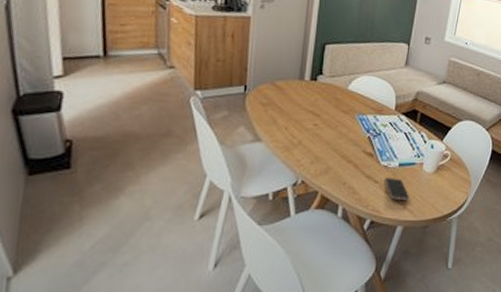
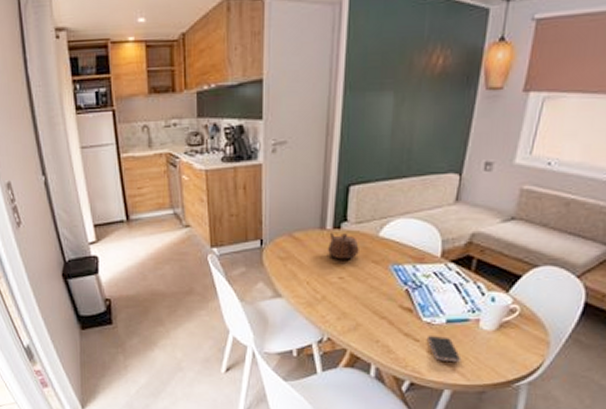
teapot: none [305,84,332,109] -> present [328,233,359,260]

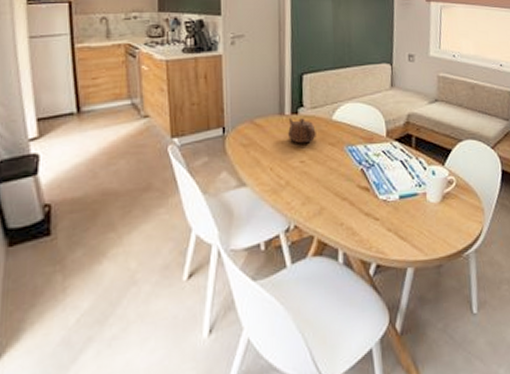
smartphone: present [426,336,462,363] -> none [385,212,418,238]

